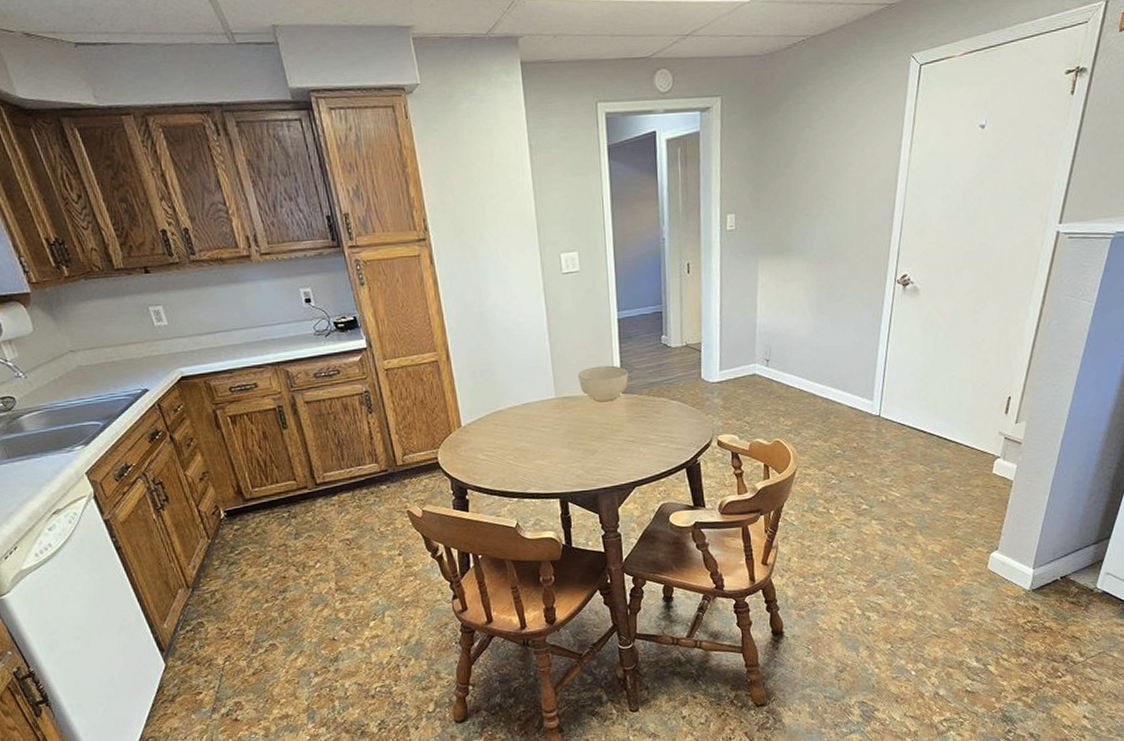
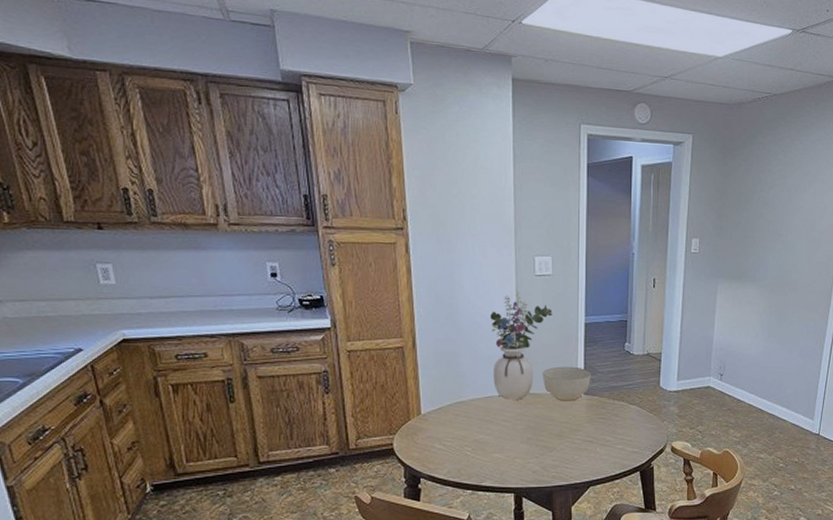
bouquet: none [520,291,584,405] -> present [490,291,553,400]

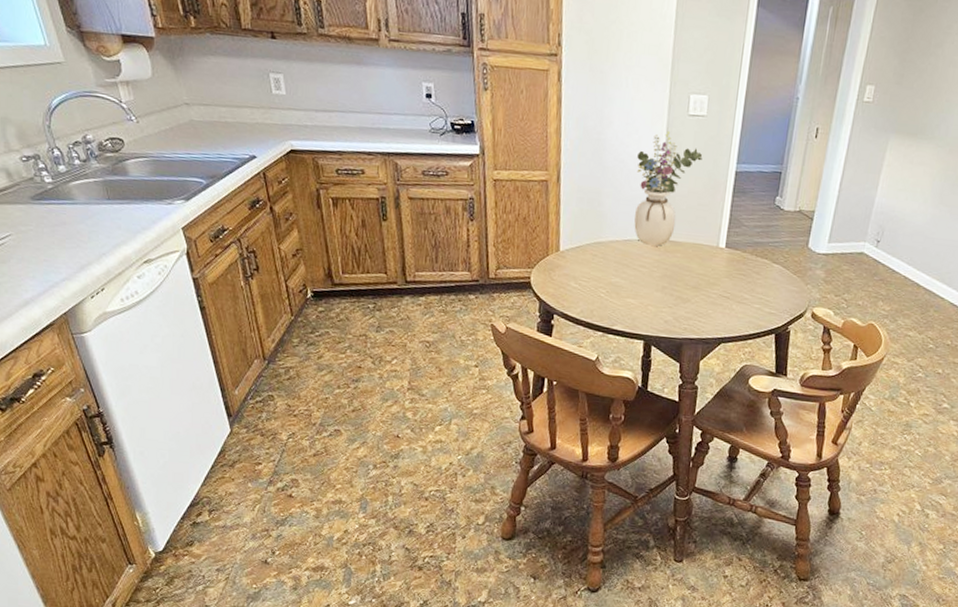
bowl: present [542,366,591,401] -> none [684,215,736,254]

